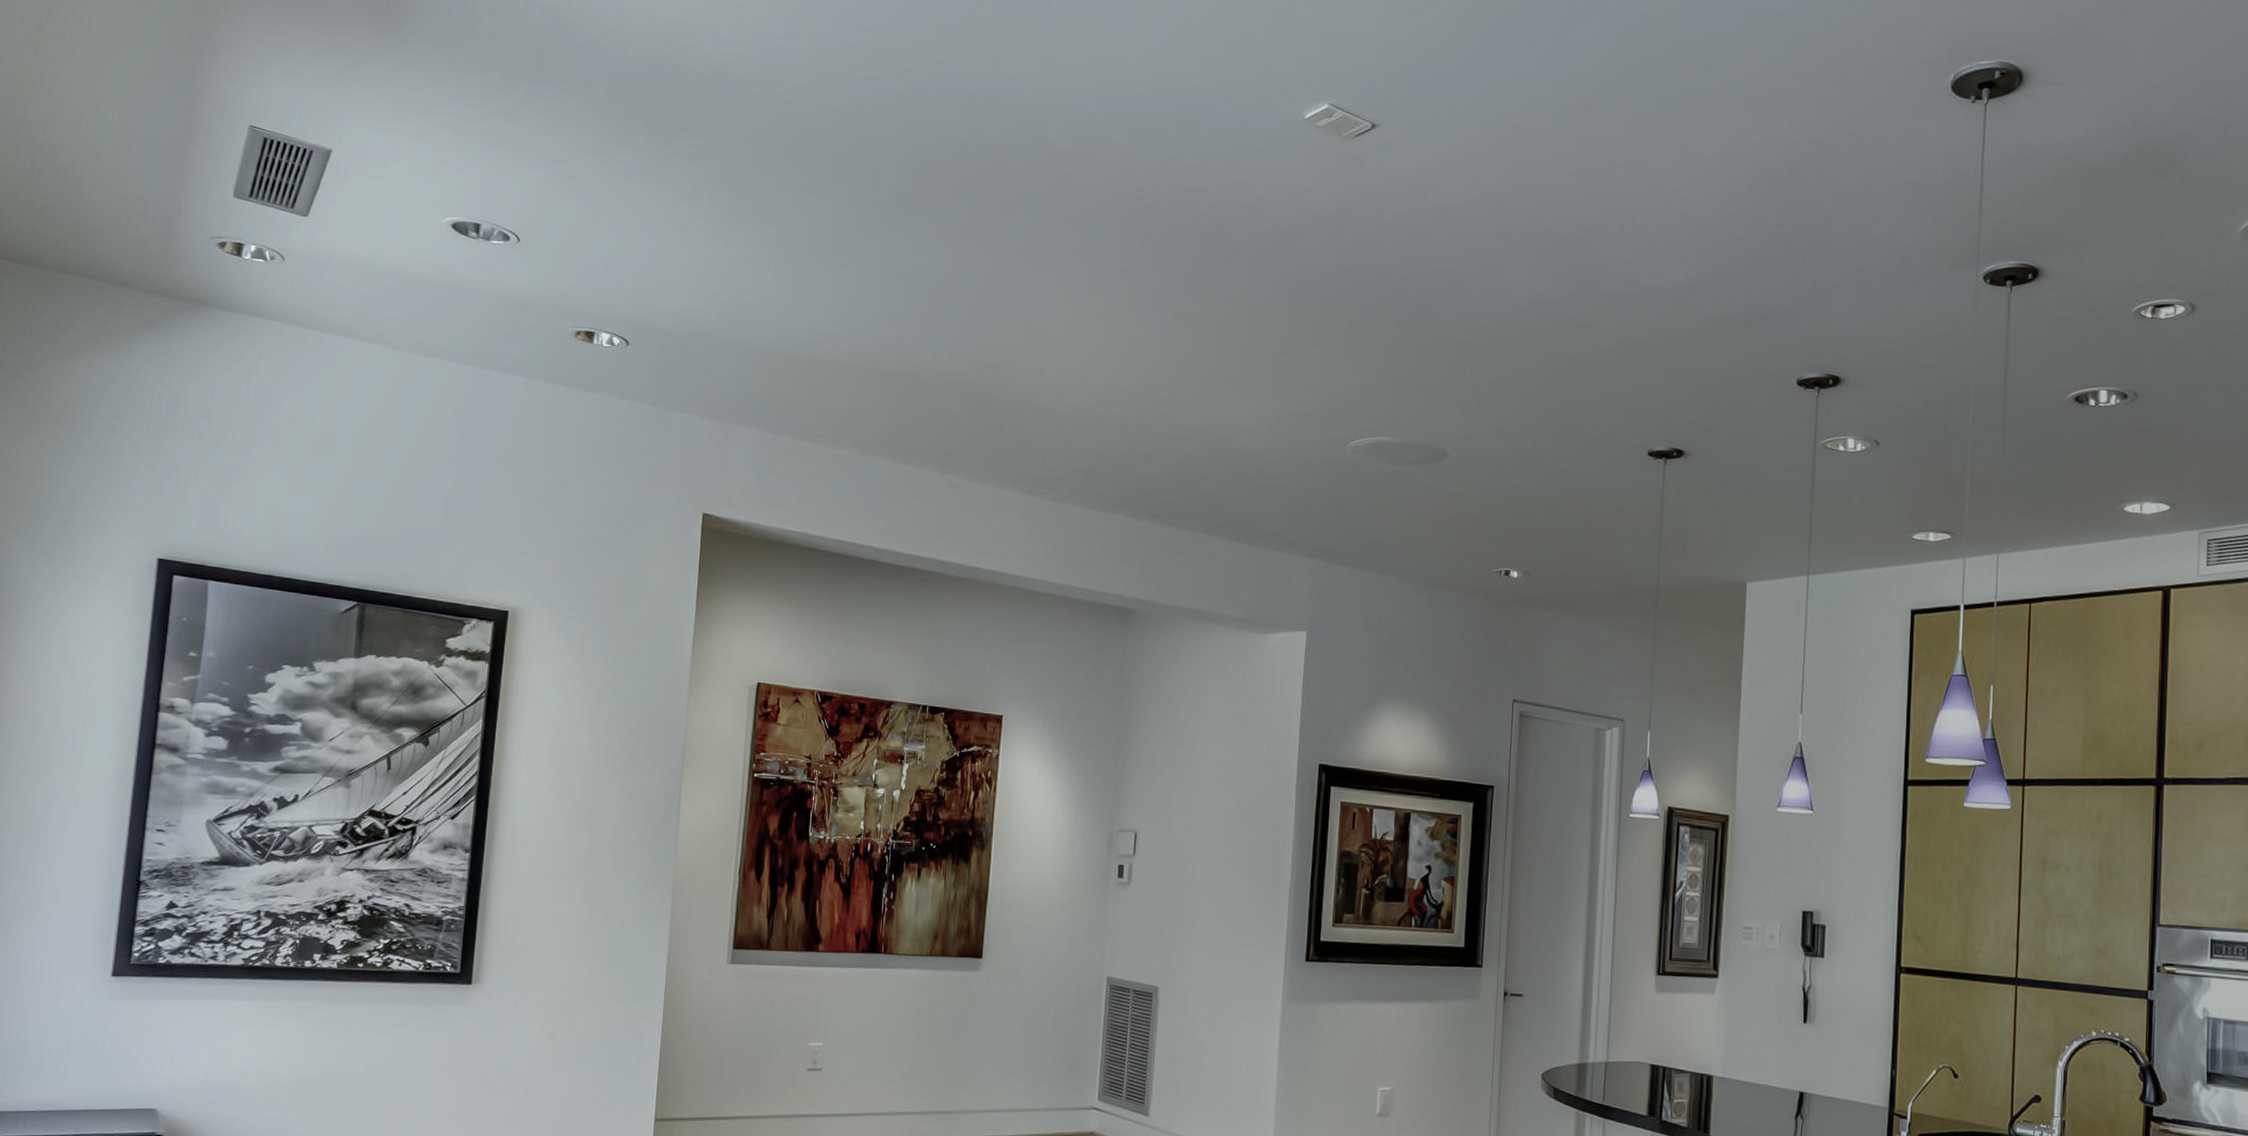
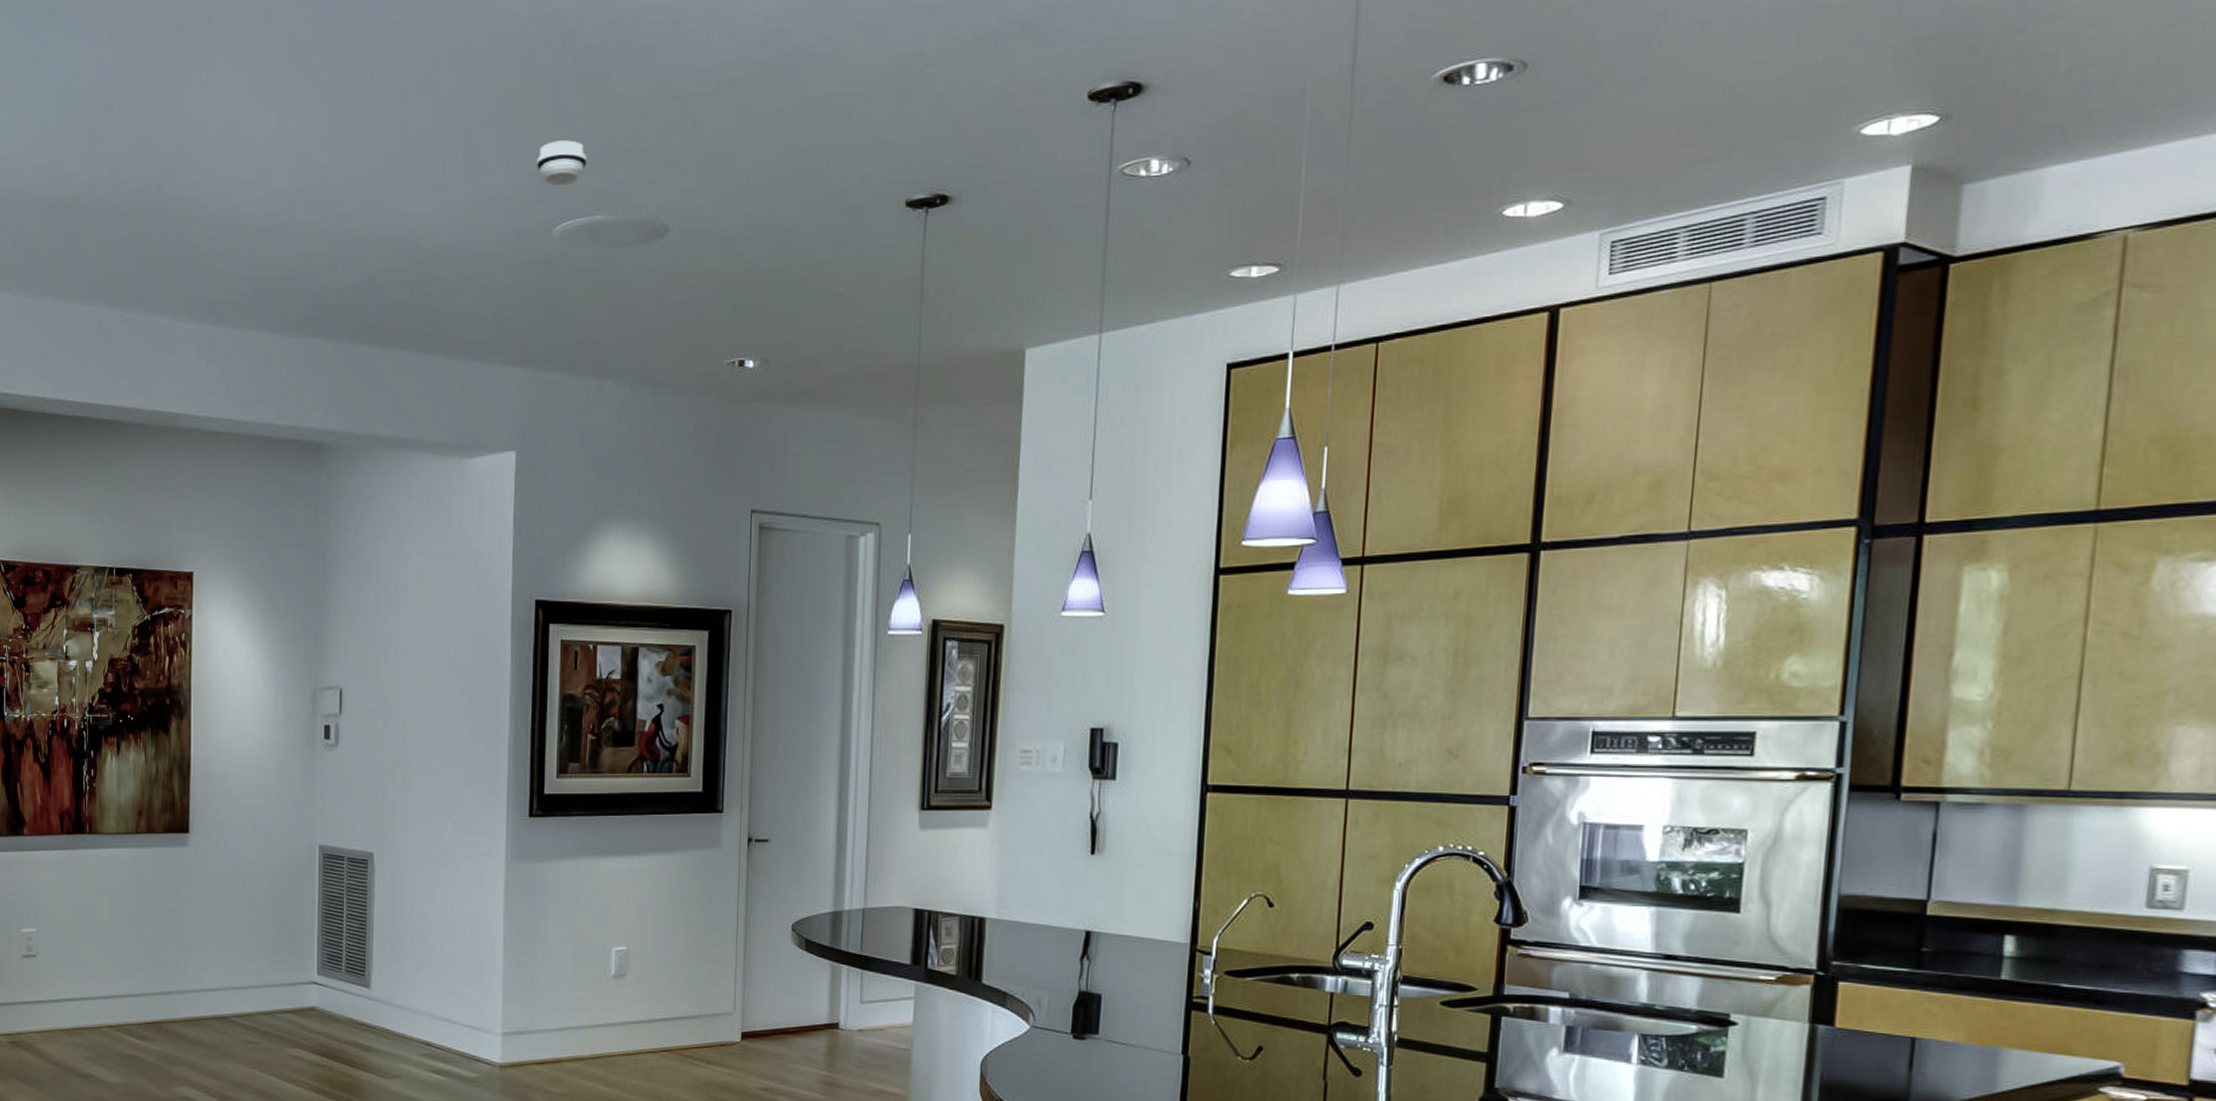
smoke detector: none [1334,371,1379,410] -> present [536,140,587,187]

